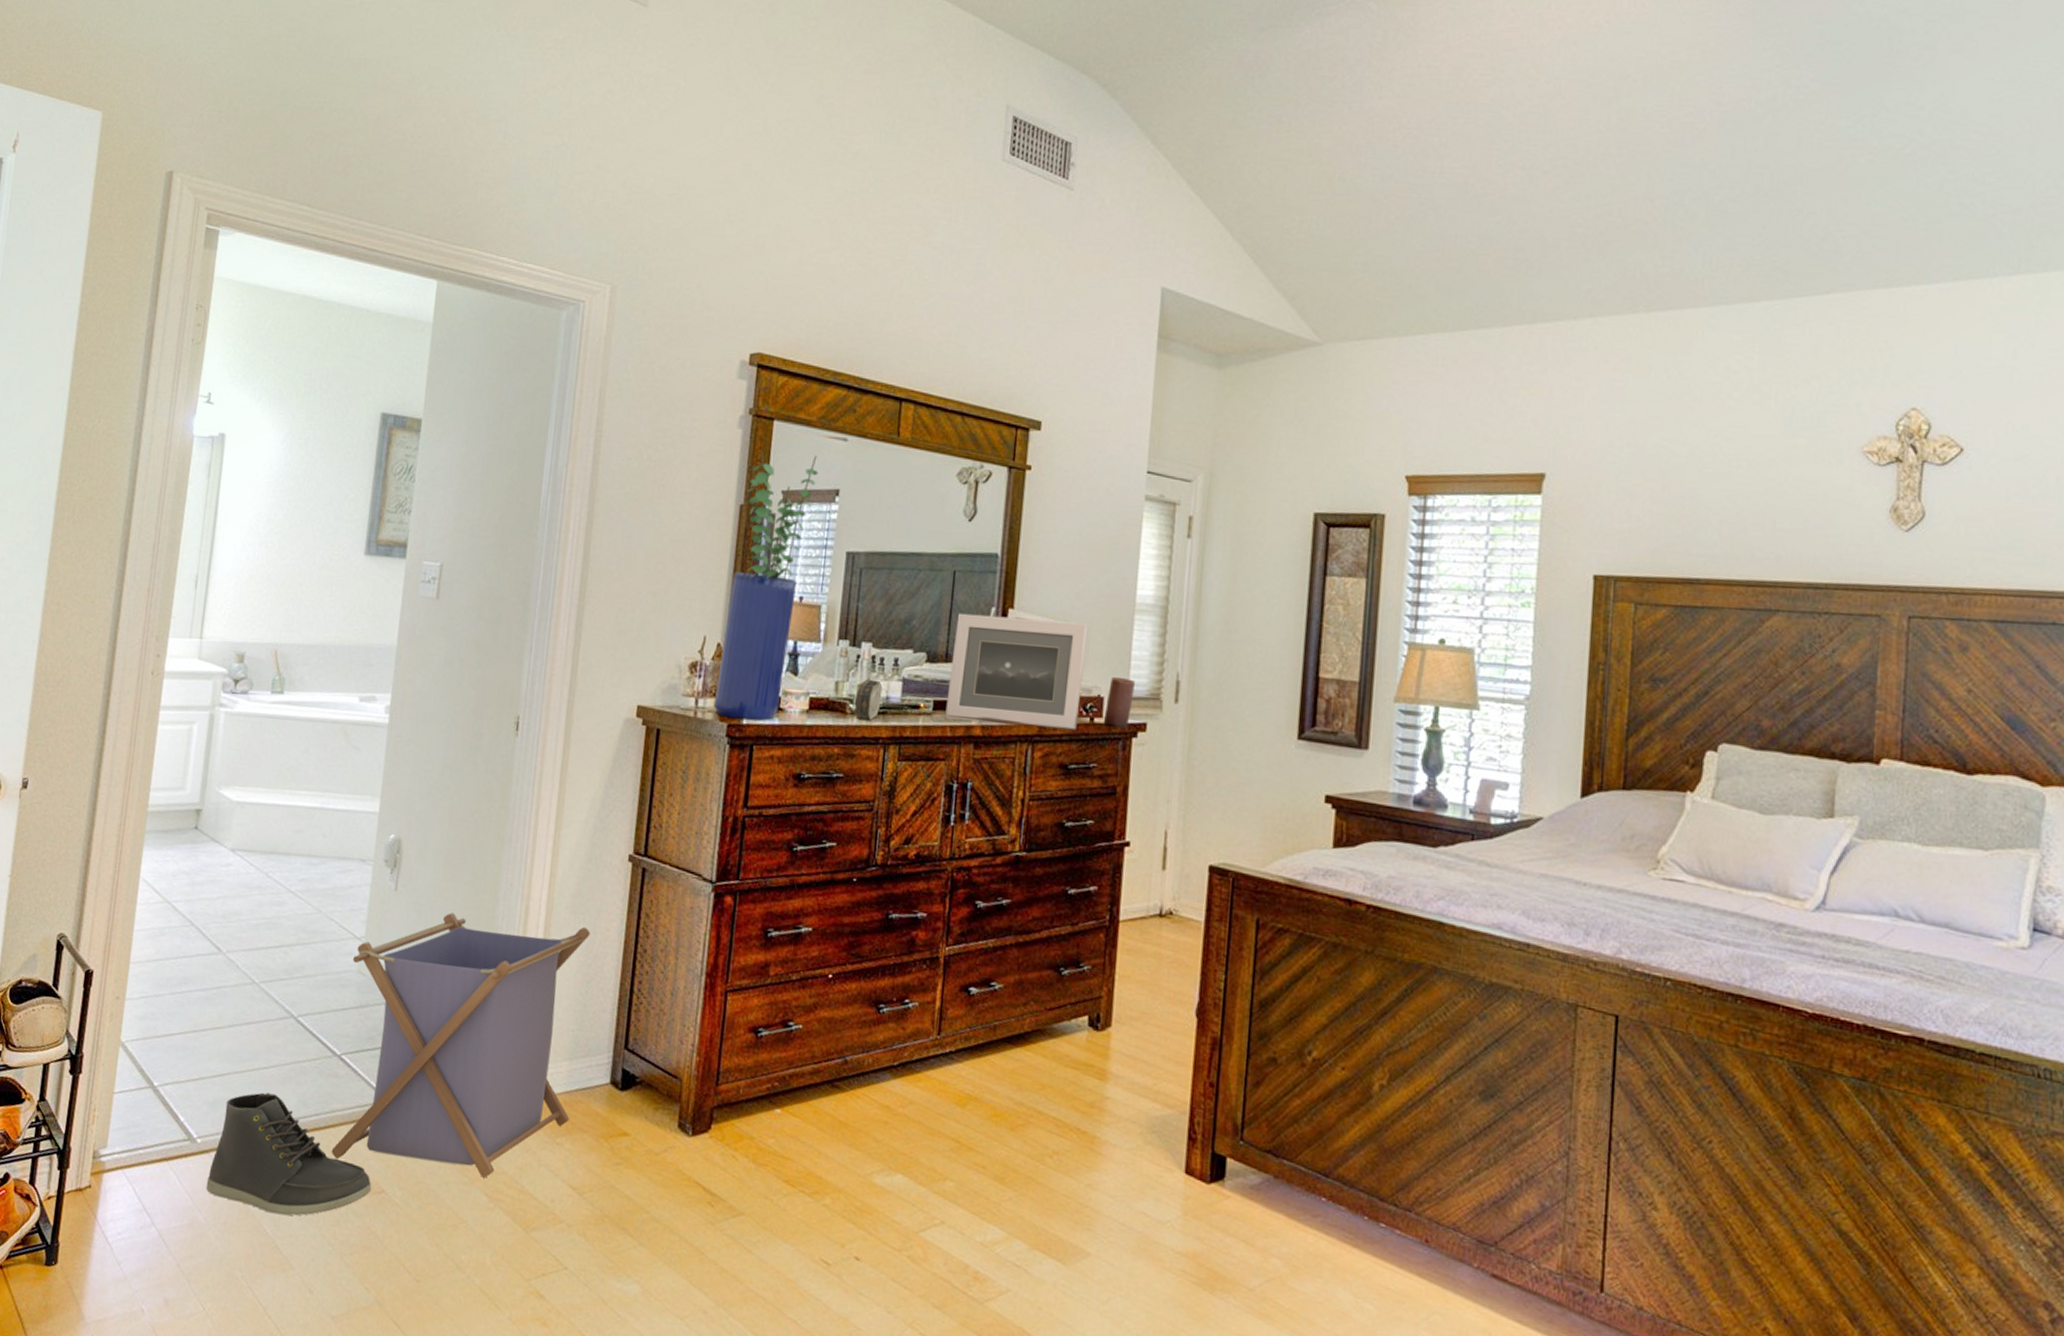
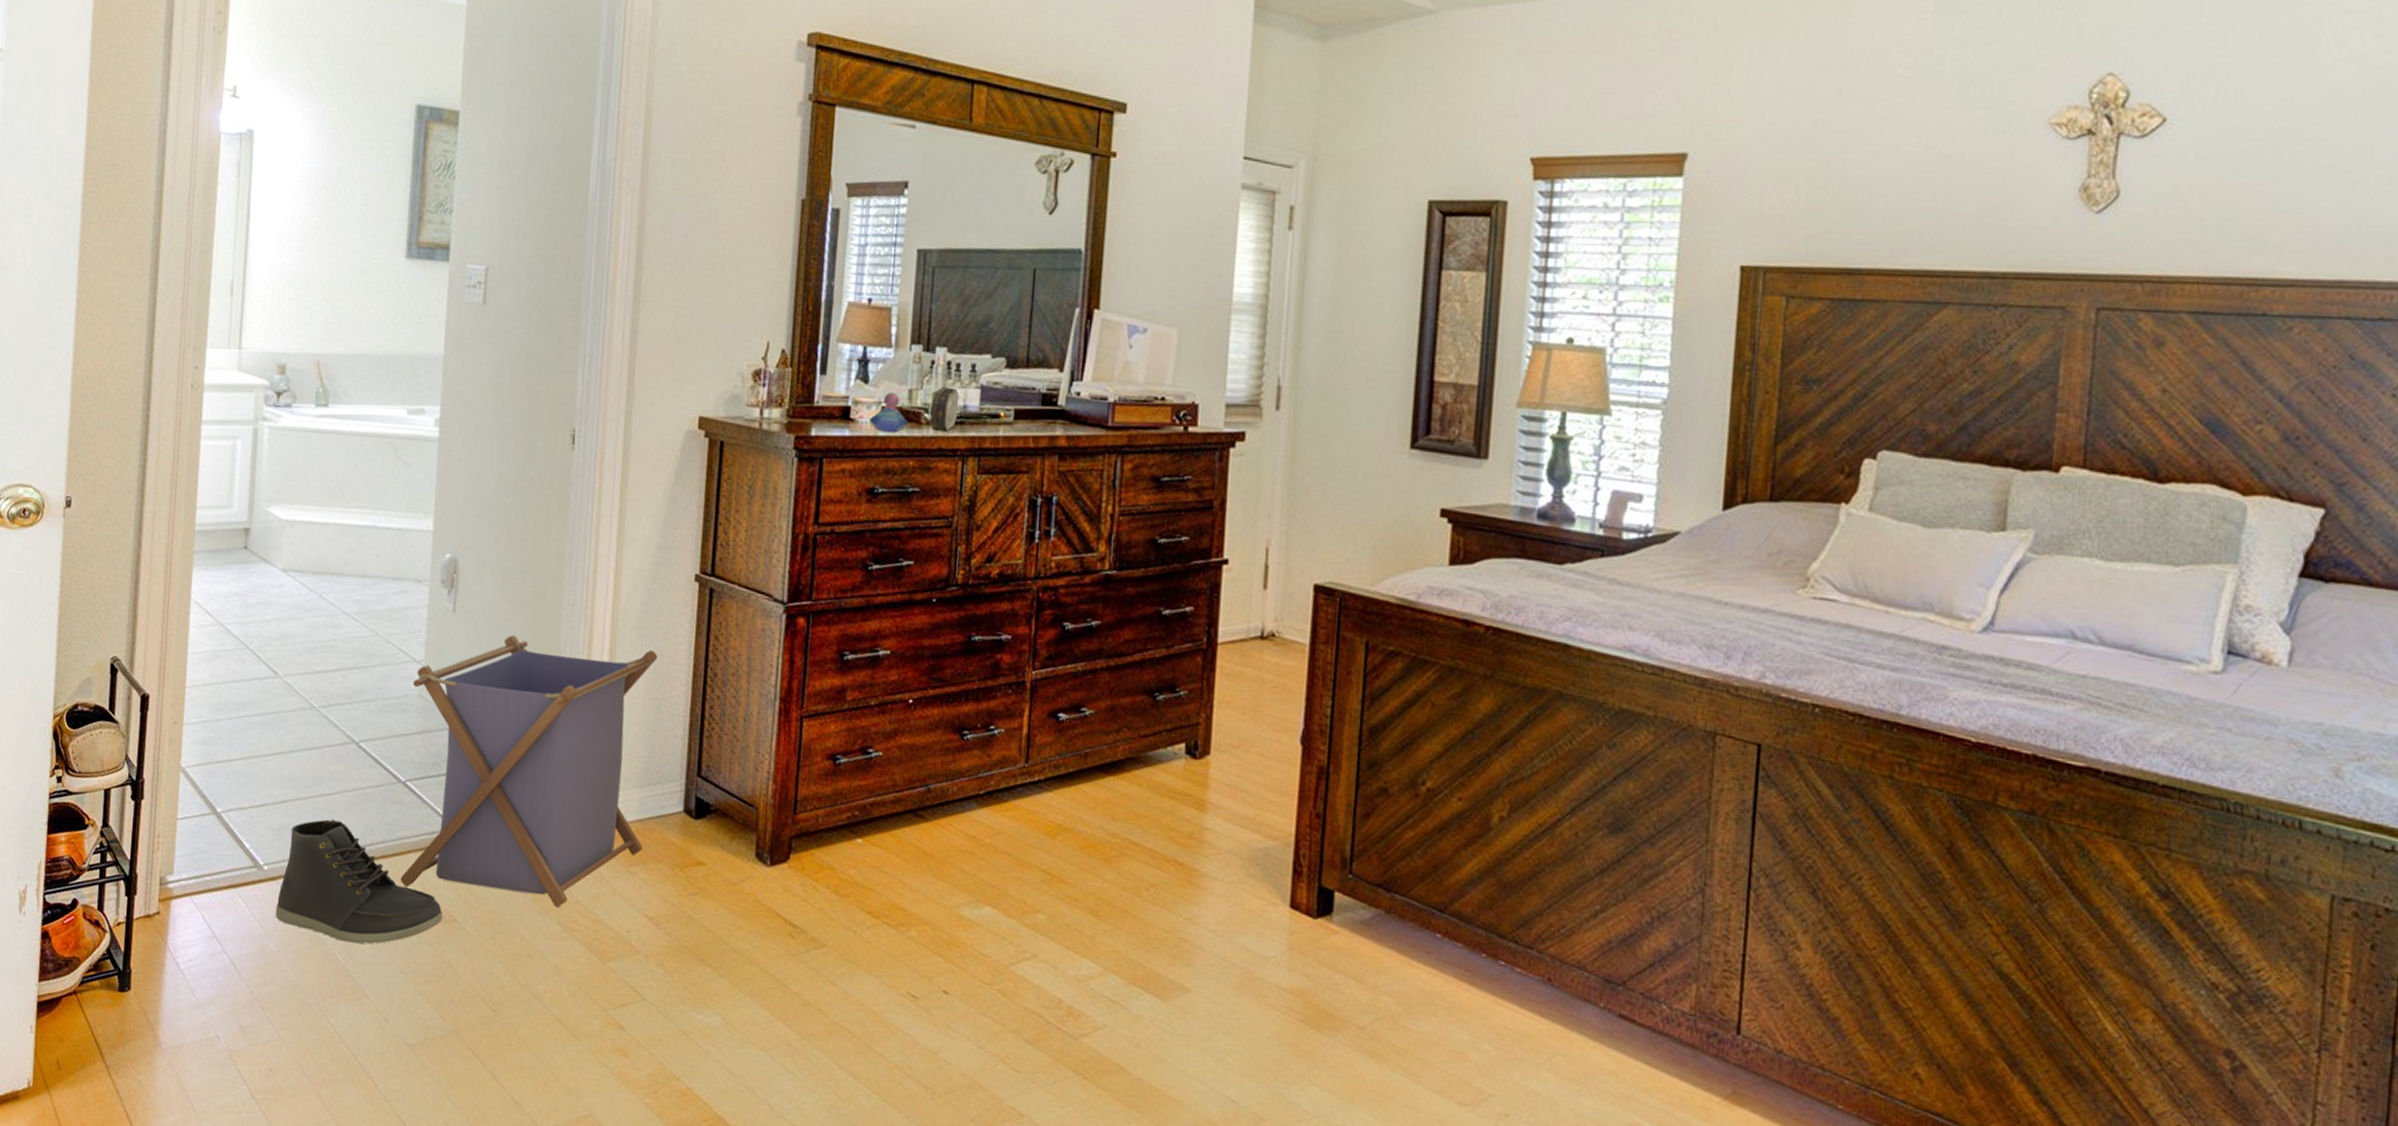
vase: present [713,451,819,722] -> none [779,140,885,433]
perfume bottle: none [798,683,835,722] -> present [869,392,909,433]
picture frame: present [945,613,1089,730] -> none [1027,314,1181,440]
candle: present [1103,676,1135,729] -> none [1197,381,1232,439]

